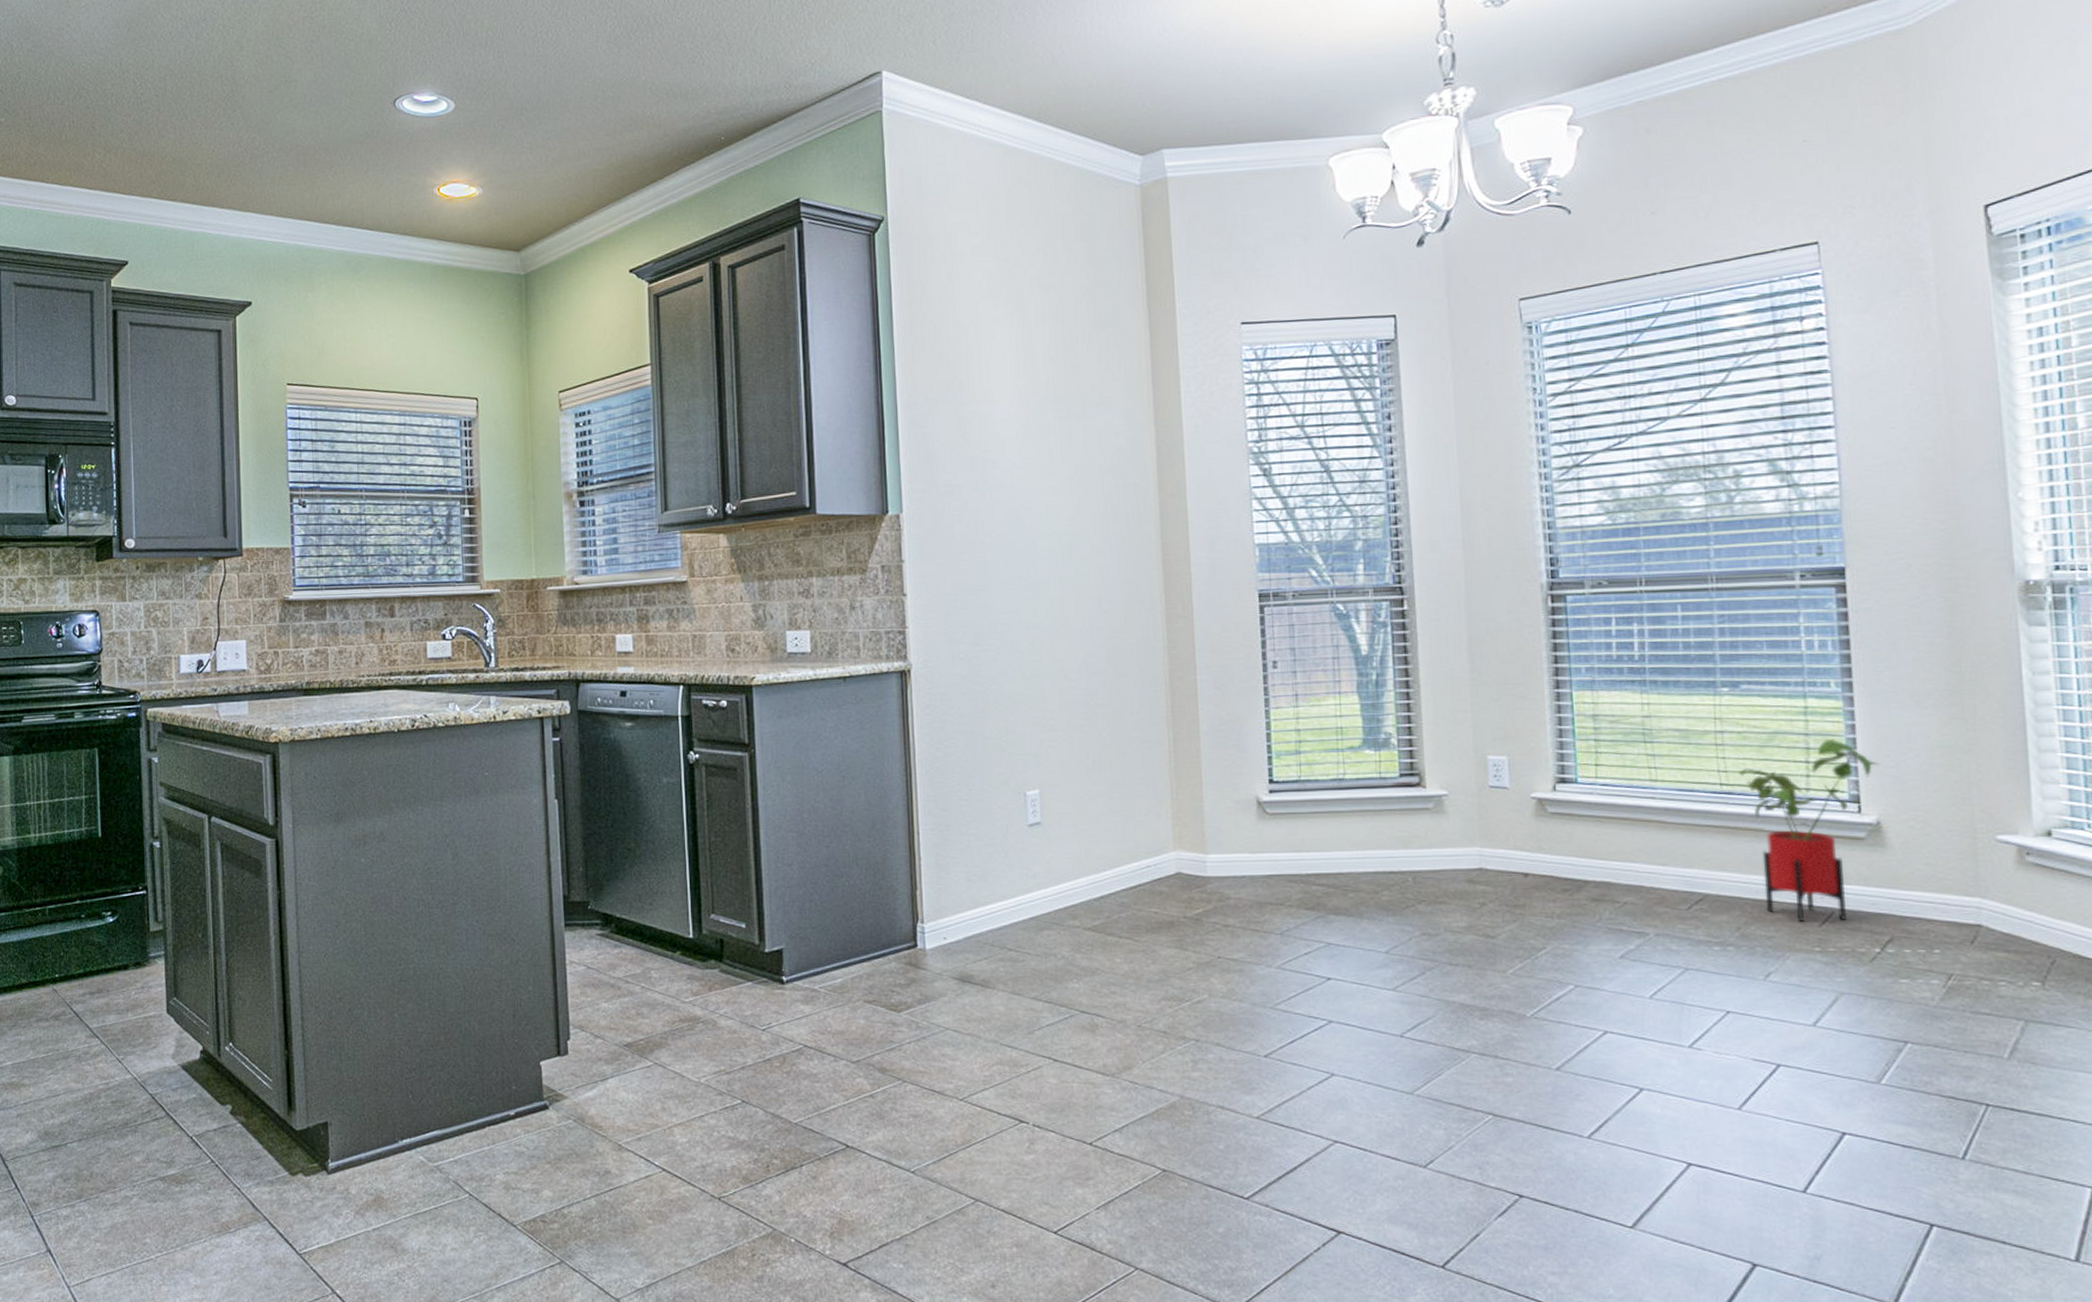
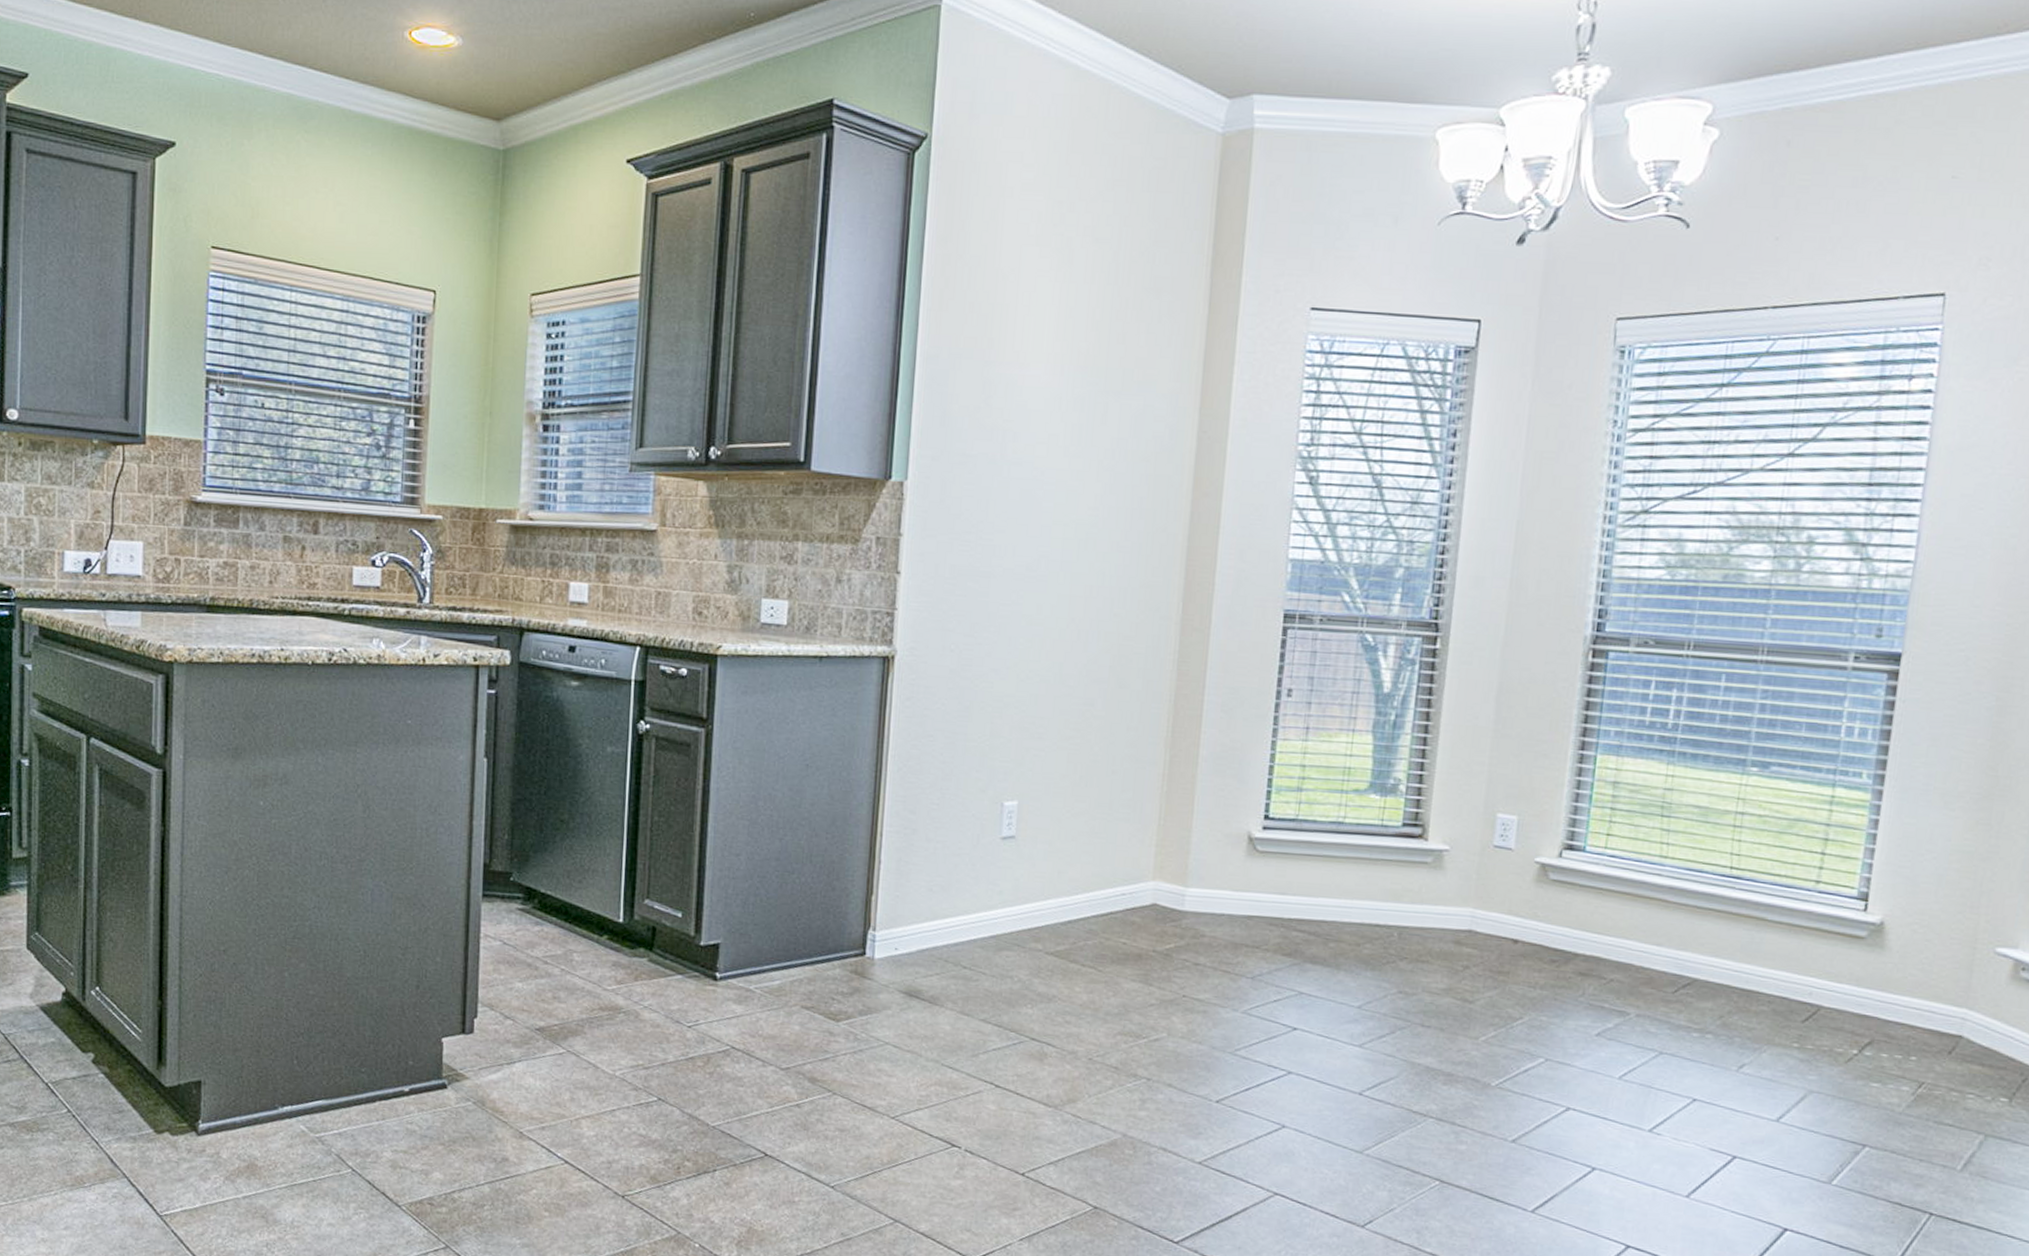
house plant: present [1739,738,1880,923] -> none [1751,831,1895,1020]

